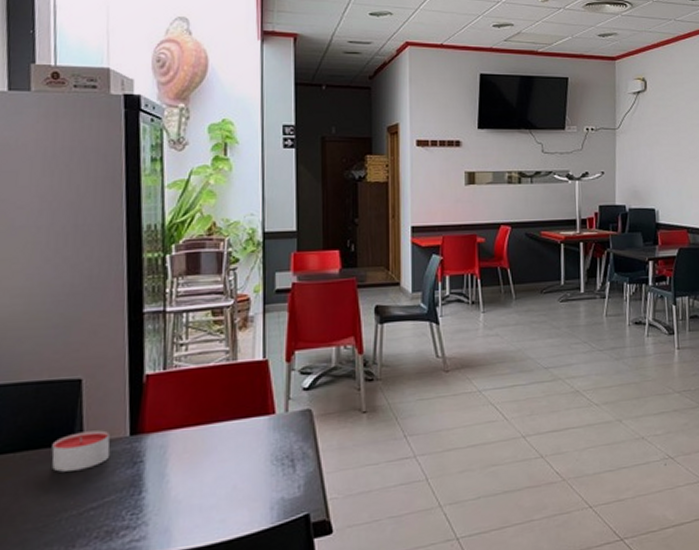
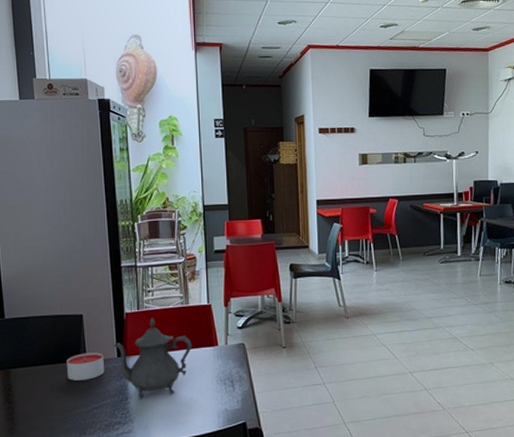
teapot: none [125,379,239,492] -> present [113,317,192,399]

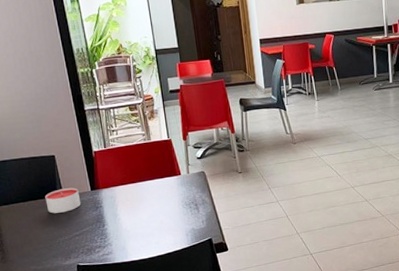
teapot: present [113,317,192,399] -> none [86,153,158,225]

